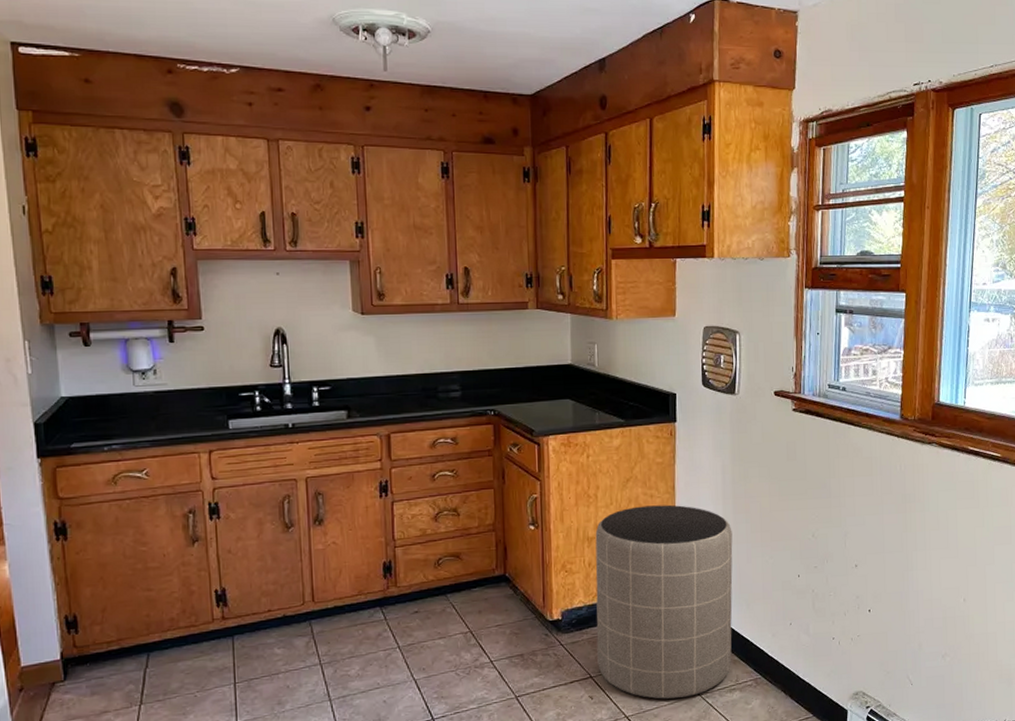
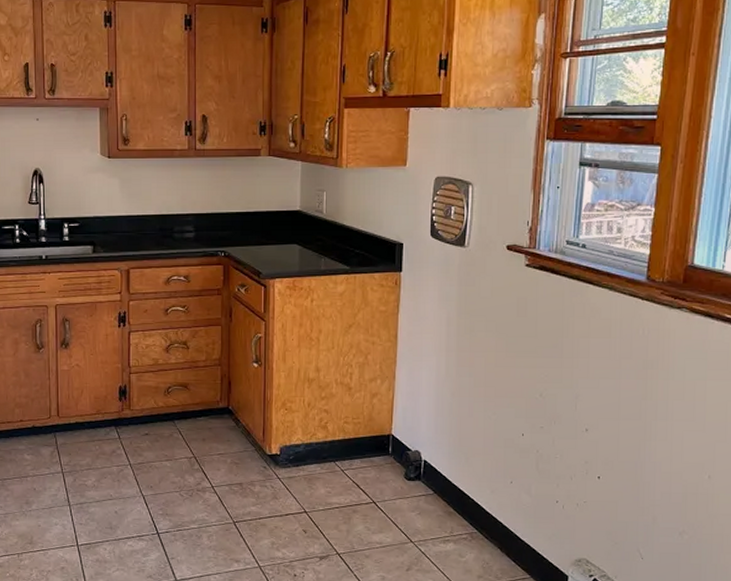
trash can: present [595,504,733,699] -> none [312,352,454,542]

